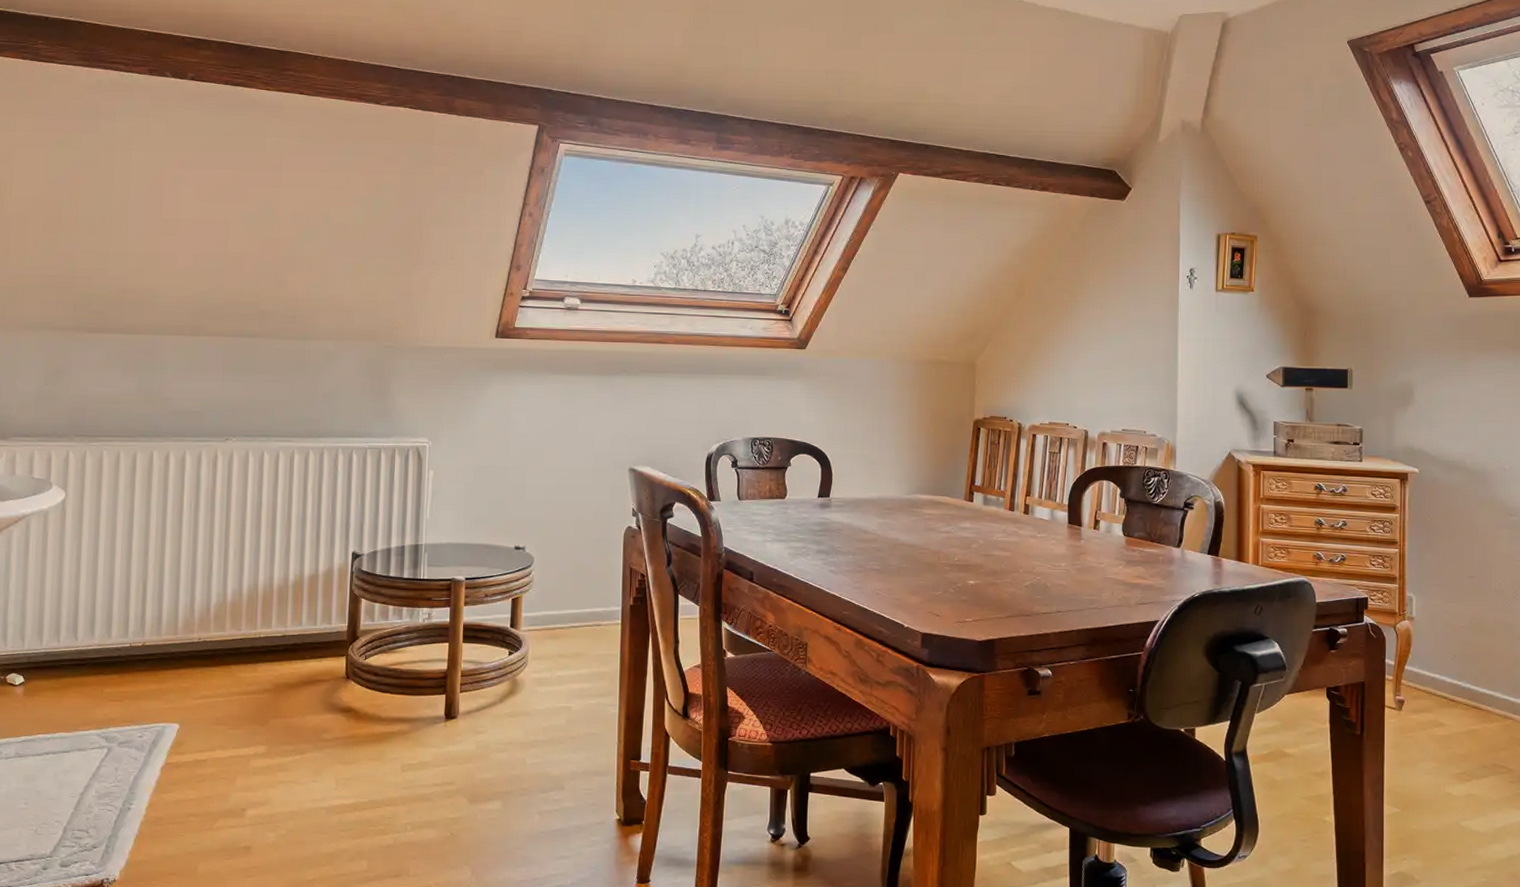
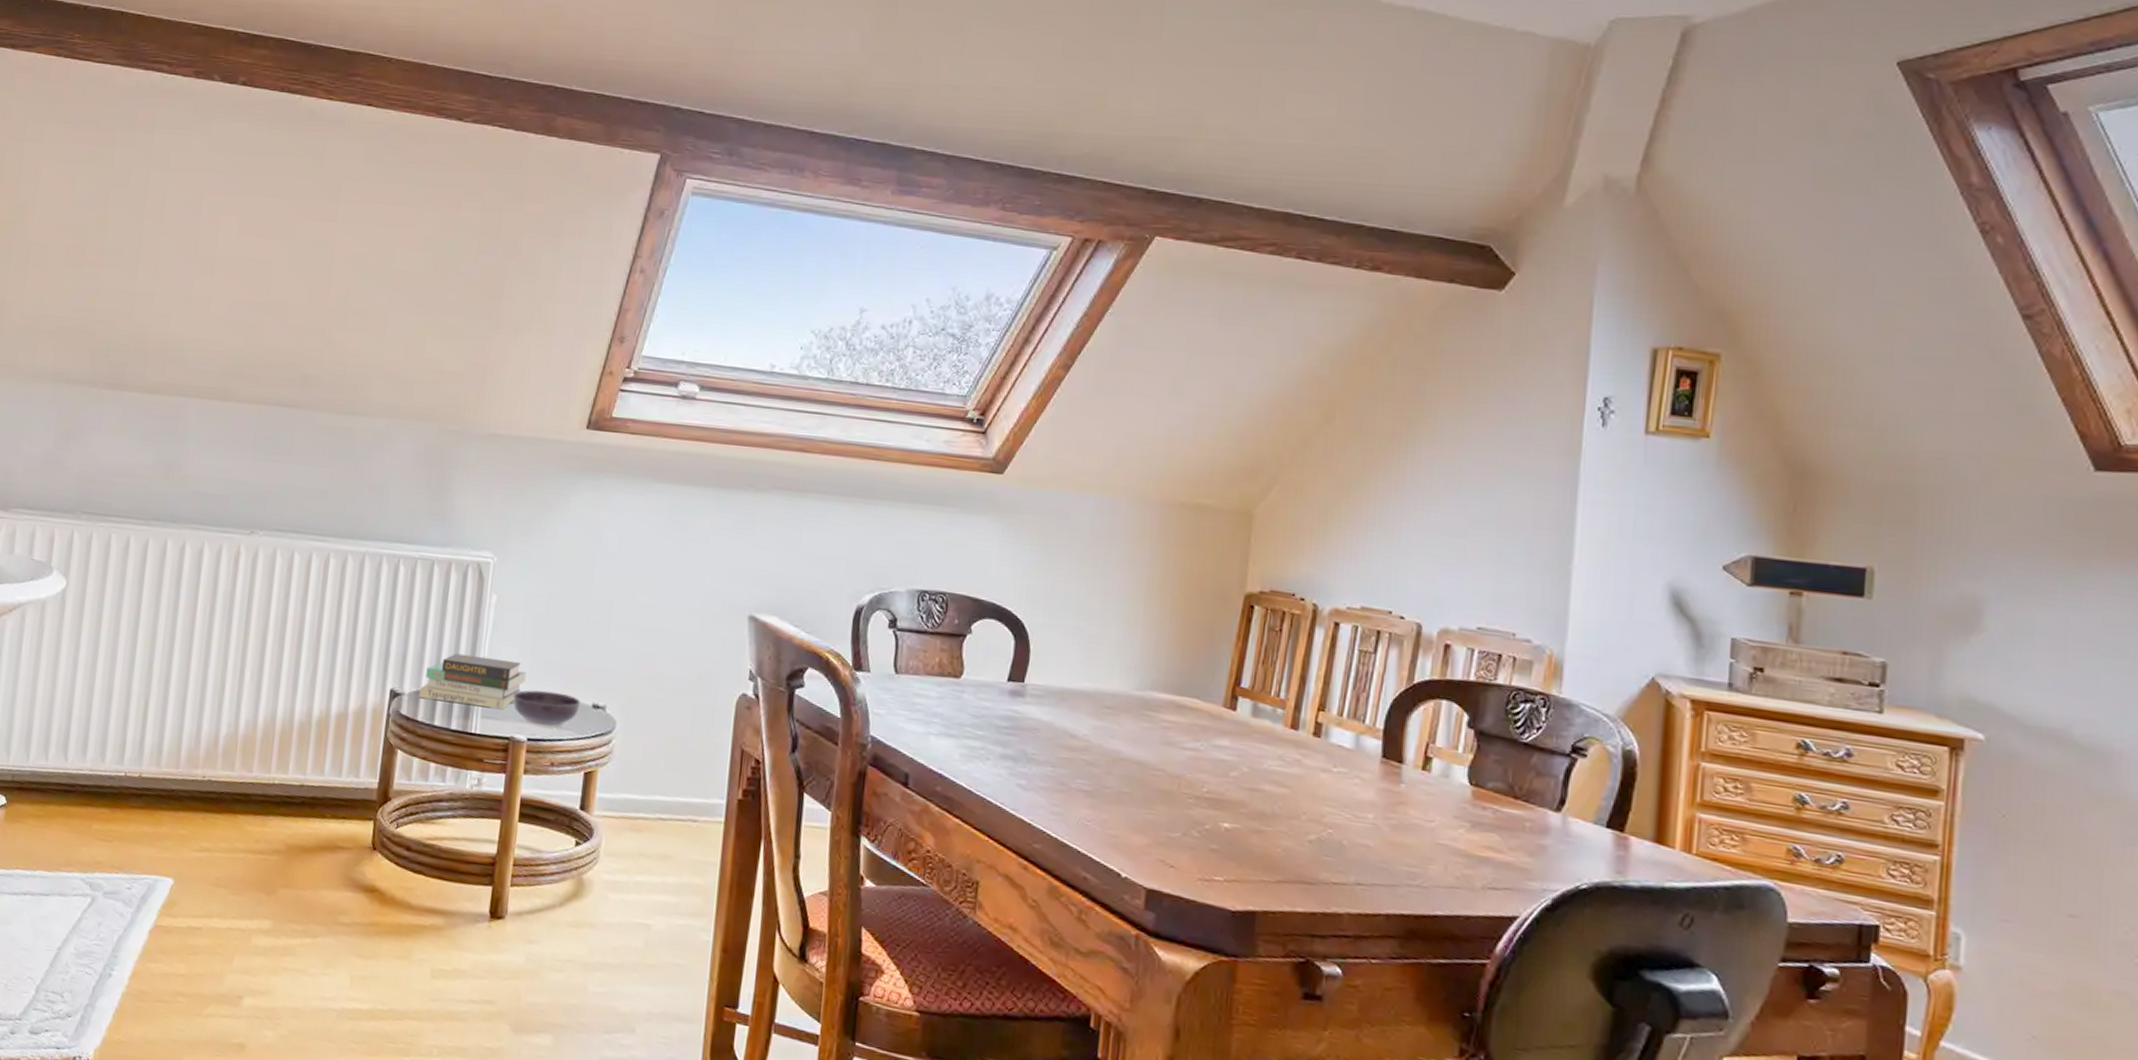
books: none [376,518,461,559] -> present [418,653,526,710]
bowl: none [452,540,506,568] -> present [513,690,581,728]

